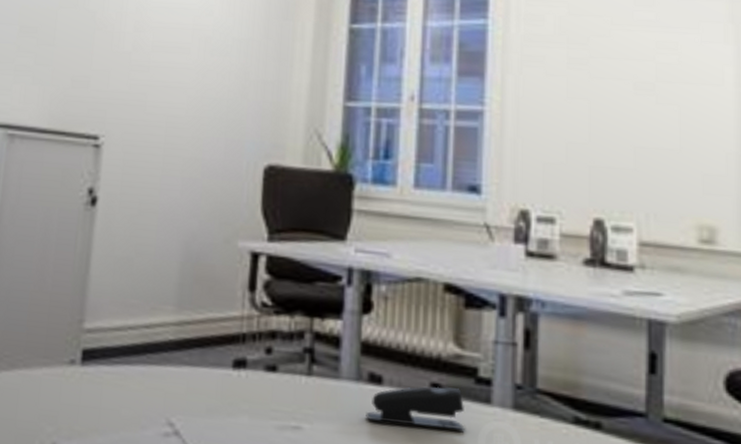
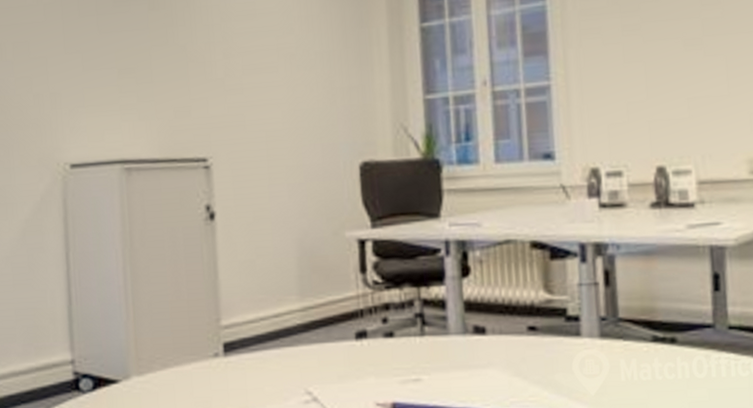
stapler: present [366,386,465,430] -> none [475,327,561,365]

